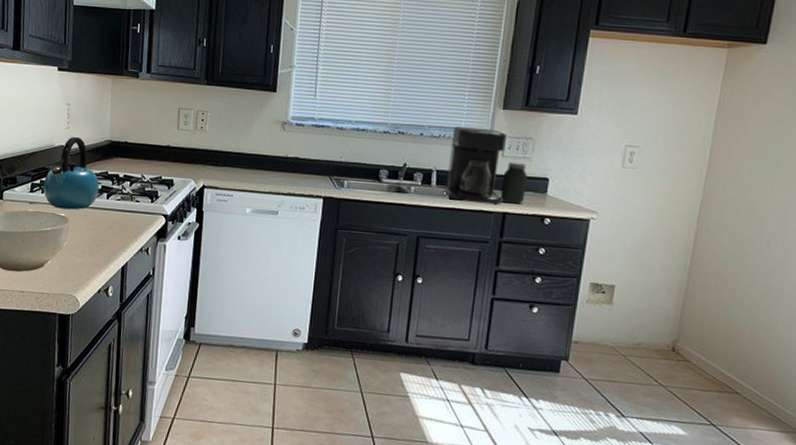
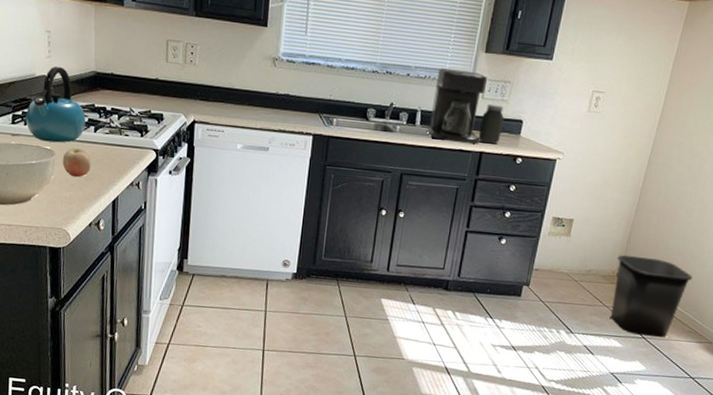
fruit: none [75,214,104,244] -> present [62,147,92,178]
waste bin: none [668,325,767,425] -> present [610,254,693,338]

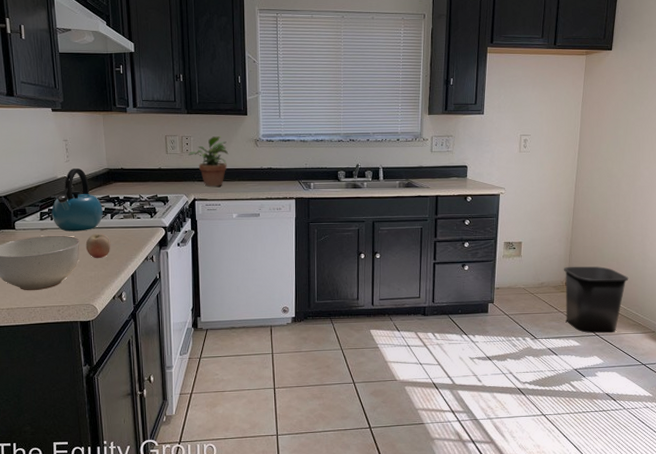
potted plant: none [192,47,240,110] -> present [188,135,229,187]
coffee maker: present [426,68,488,145] -> none [389,131,435,191]
jar: present [478,103,504,144] -> none [432,155,451,188]

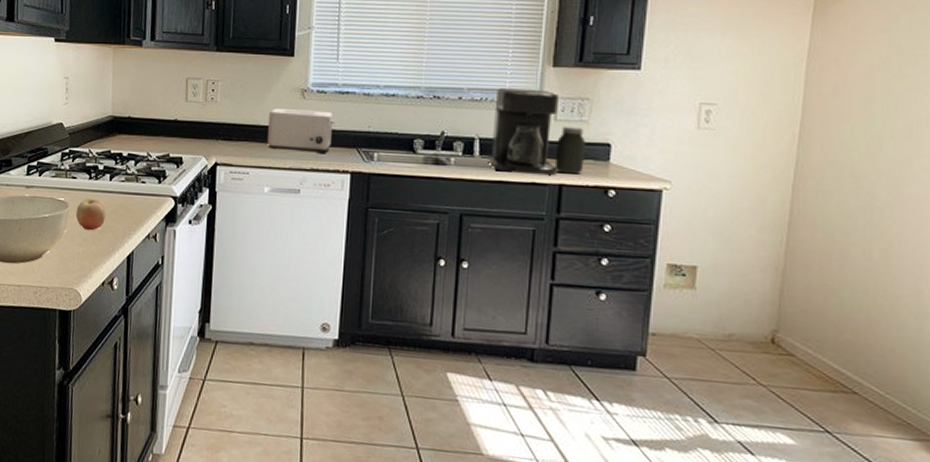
kettle: present [51,168,103,232] -> none [40,113,101,194]
potted plant: present [188,135,229,187] -> none [213,81,266,149]
toaster: none [231,155,281,186] -> present [267,109,335,153]
coffee maker: none [389,131,435,191] -> present [488,88,560,176]
jar: none [432,155,451,188] -> present [554,126,585,174]
waste bin: present [563,266,629,333] -> none [768,312,889,432]

